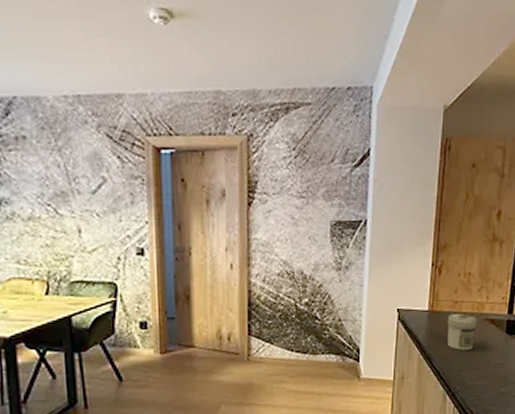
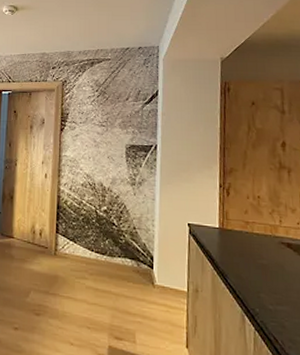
jar: present [447,313,477,350] -> none [239,233,272,272]

